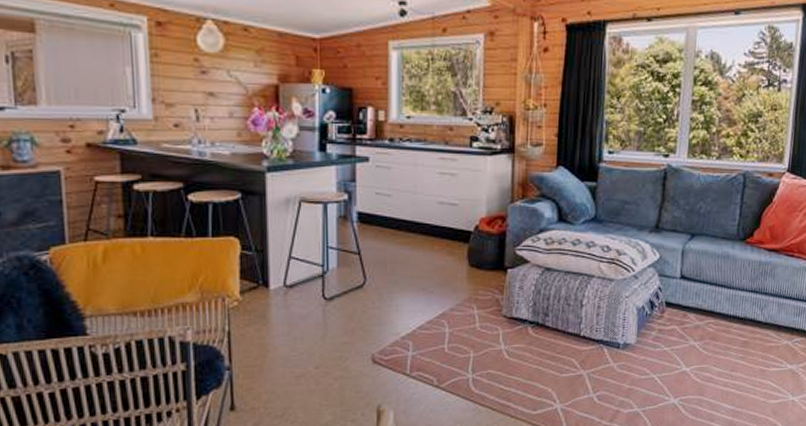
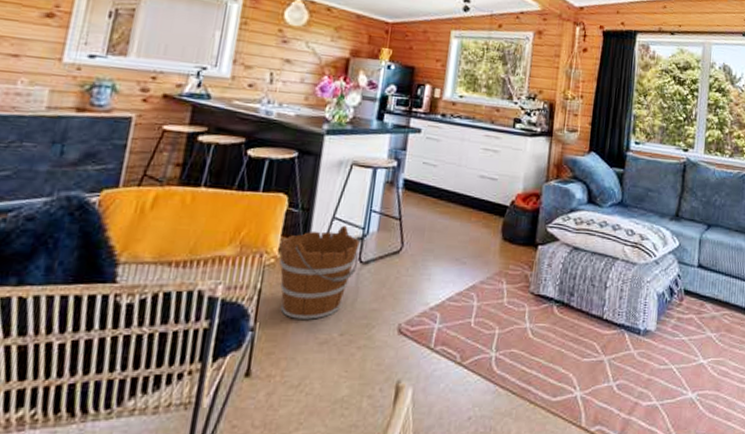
bucket: none [239,264,322,356] -> present [279,225,360,320]

